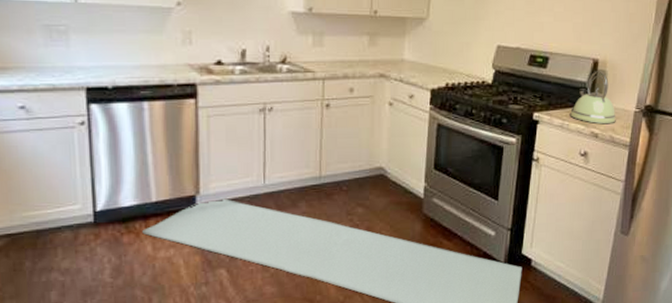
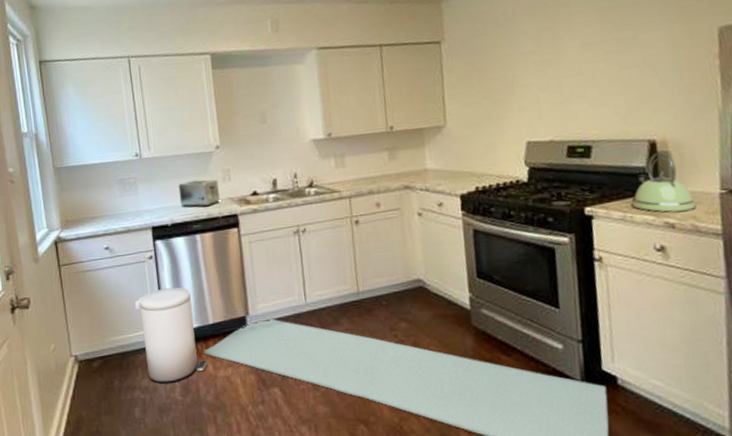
pedal bin: none [58,159,146,266] -> present [135,287,208,385]
toaster: none [125,39,176,71] -> present [178,179,220,208]

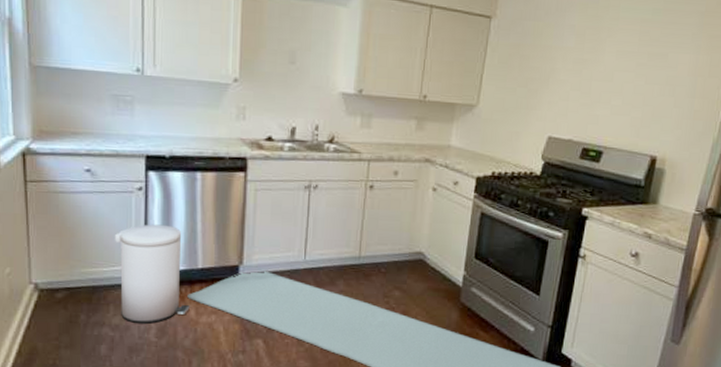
toaster: present [178,179,220,208] -> none [183,112,230,144]
kettle: present [630,152,697,213] -> none [621,168,673,226]

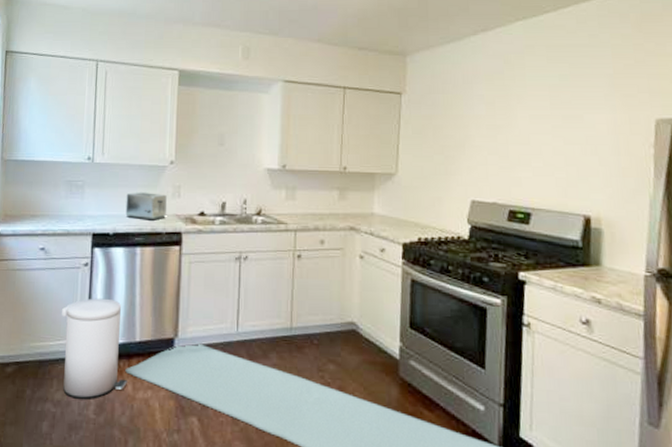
toaster: none [183,112,230,144] -> present [125,192,167,221]

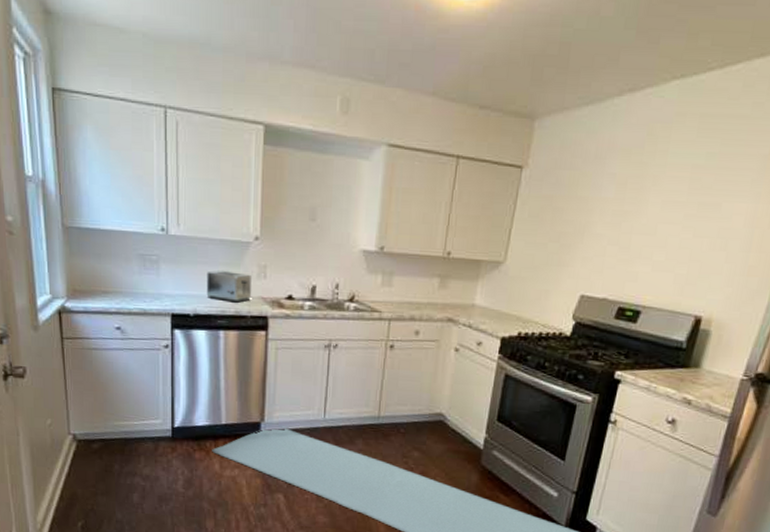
pedal bin: present [62,298,127,400] -> none [144,380,214,476]

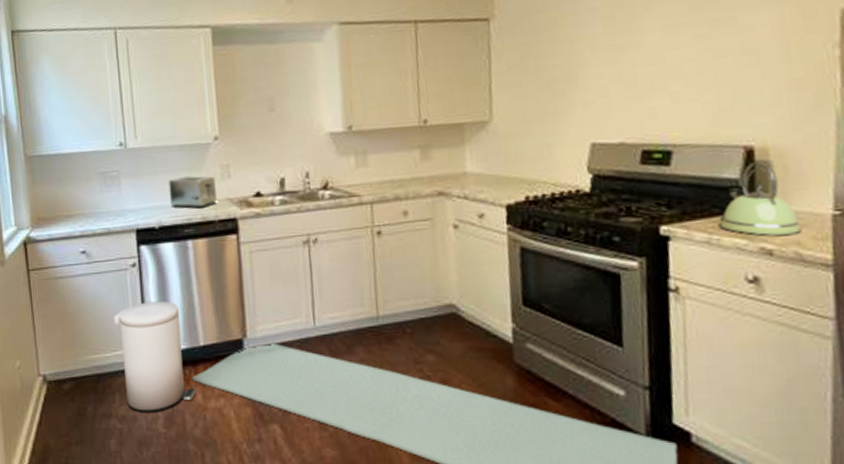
pedal bin: none [144,380,214,476] -> present [114,301,196,414]
kettle: none [658,330,717,391] -> present [718,162,802,237]

